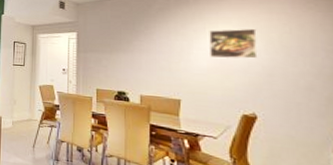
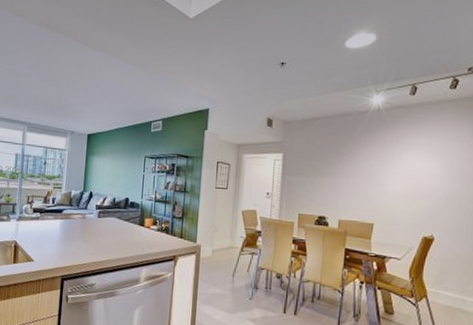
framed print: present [209,28,258,59] -> none [402,154,442,184]

